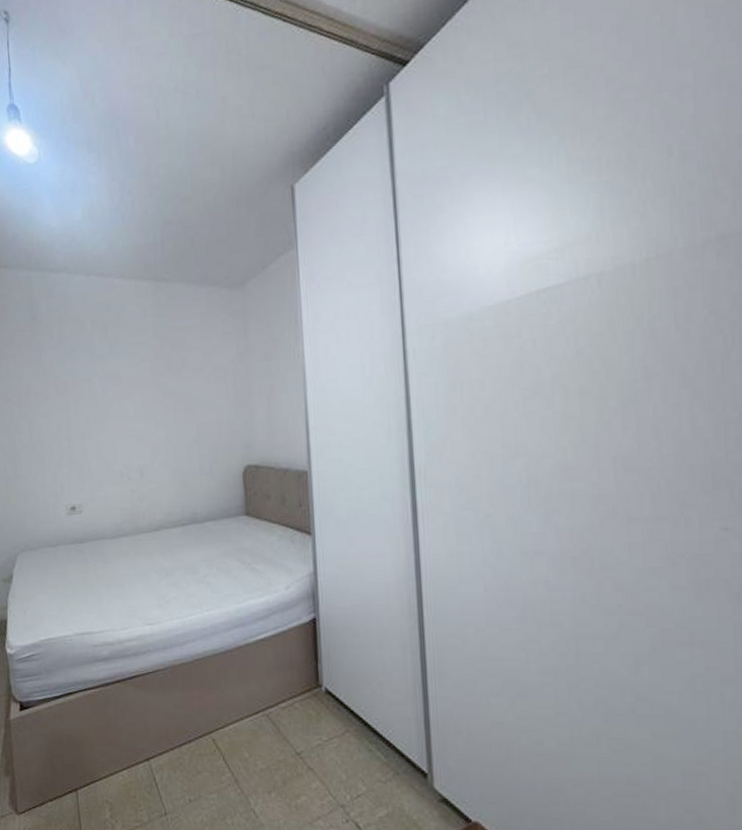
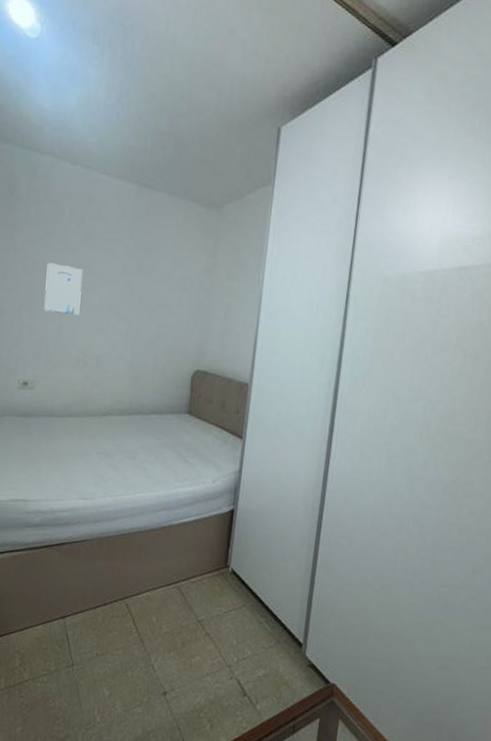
wall art: none [77,379,116,430] -> present [44,263,83,315]

